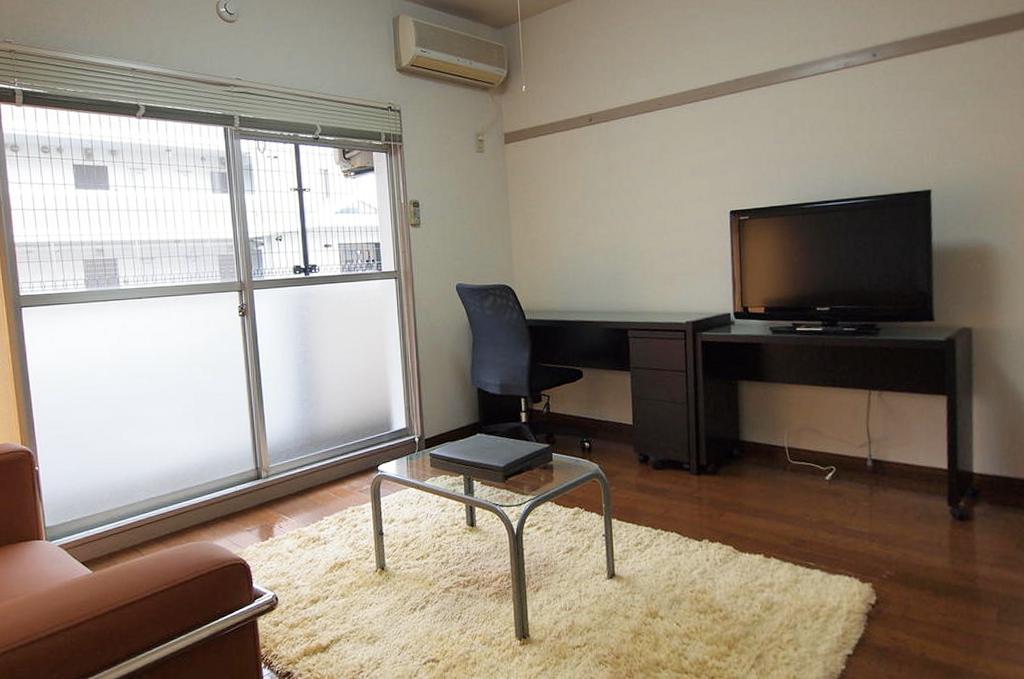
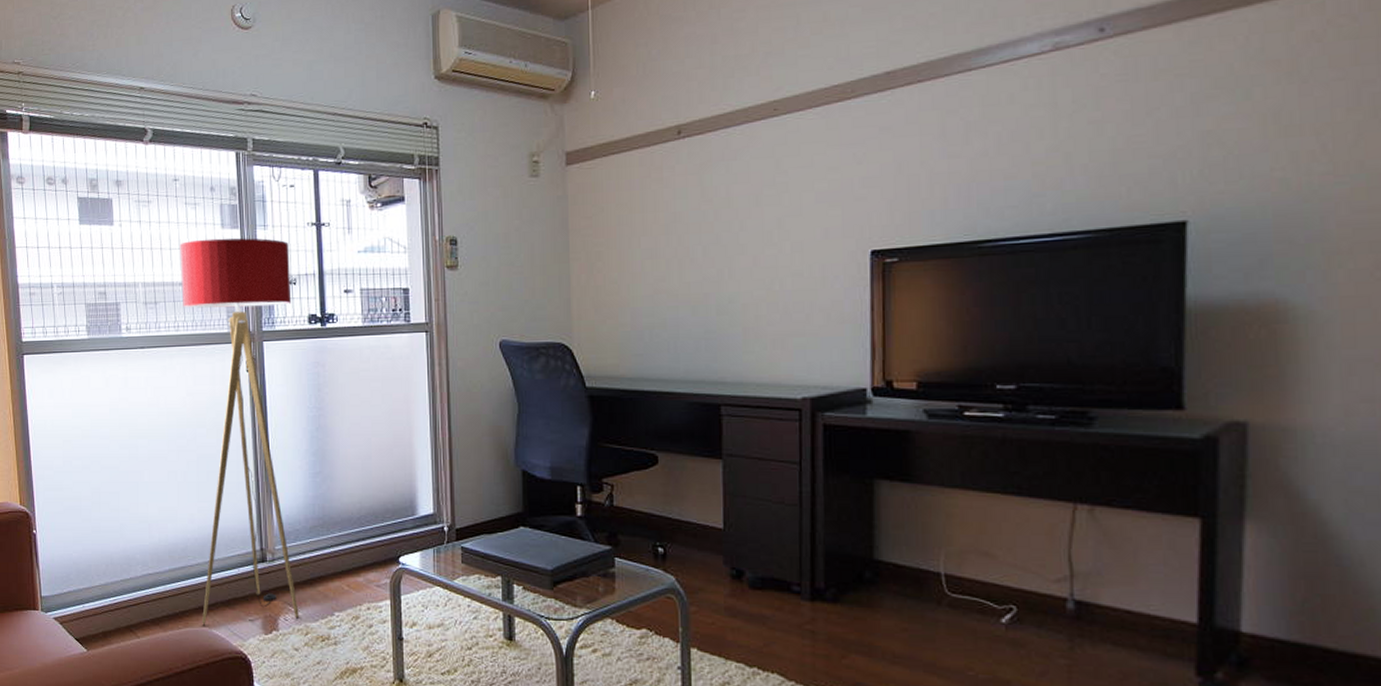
floor lamp: none [173,201,292,538] -> present [180,238,299,625]

